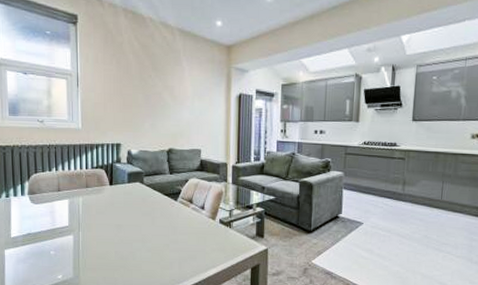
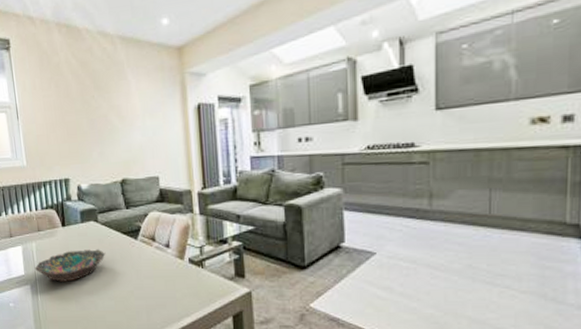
bowl: none [78,206,148,234] -> present [34,249,106,282]

